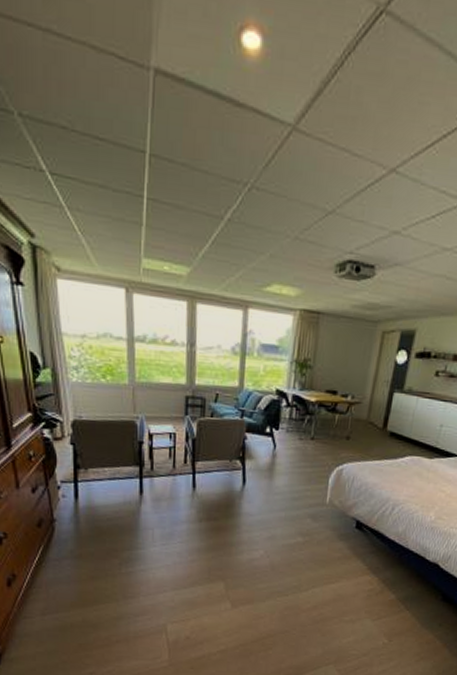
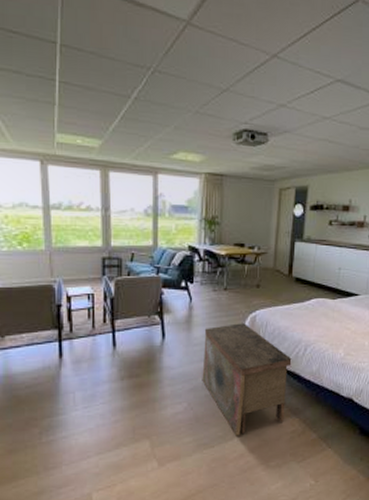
nightstand: none [280,475,377,588] -> present [202,323,292,436]

